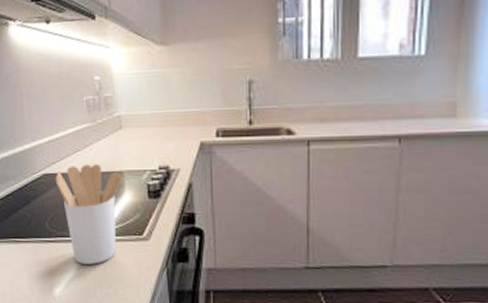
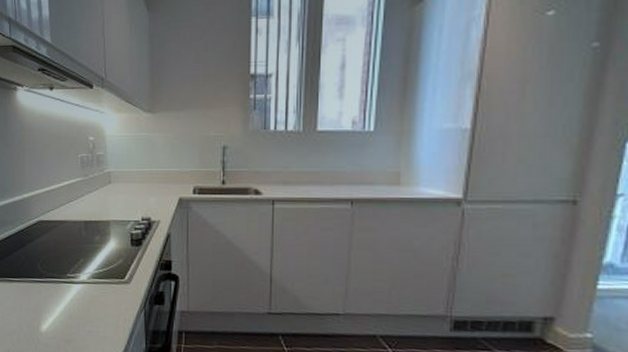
utensil holder: present [55,164,123,265] -> none [49,213,109,304]

